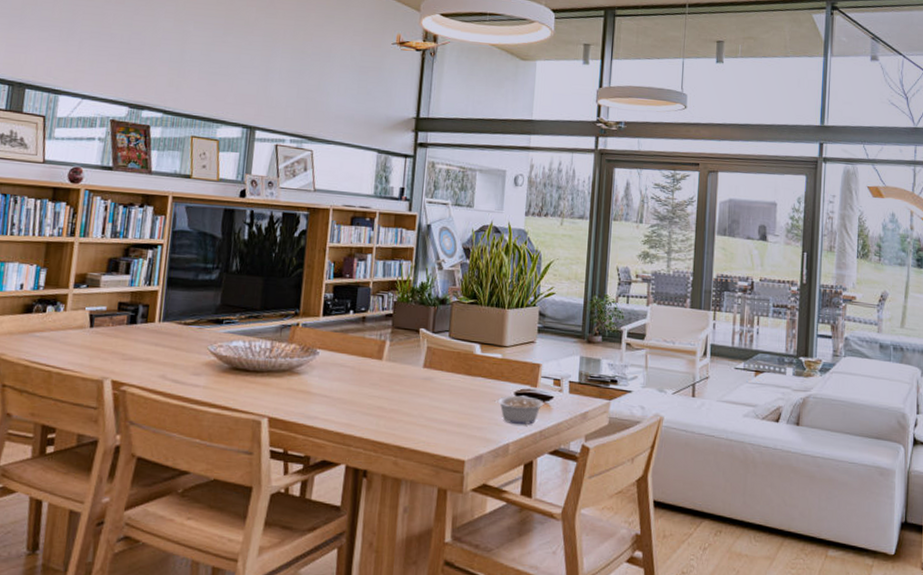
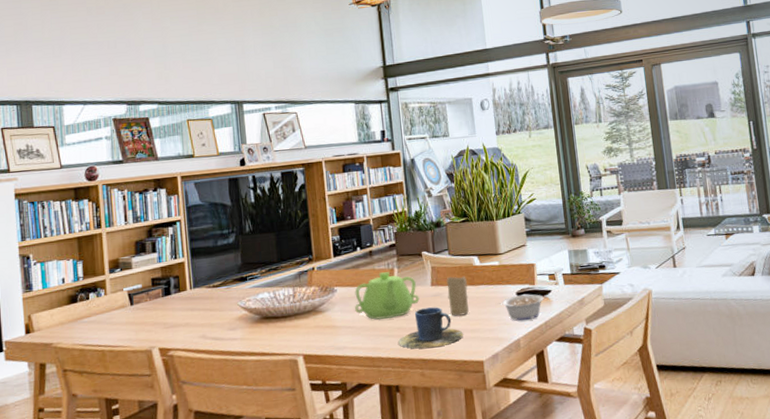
teapot: none [335,342,408,396] -> present [355,272,420,320]
cup: none [375,390,448,436] -> present [398,307,463,349]
candle: none [438,361,463,406] -> present [446,276,469,316]

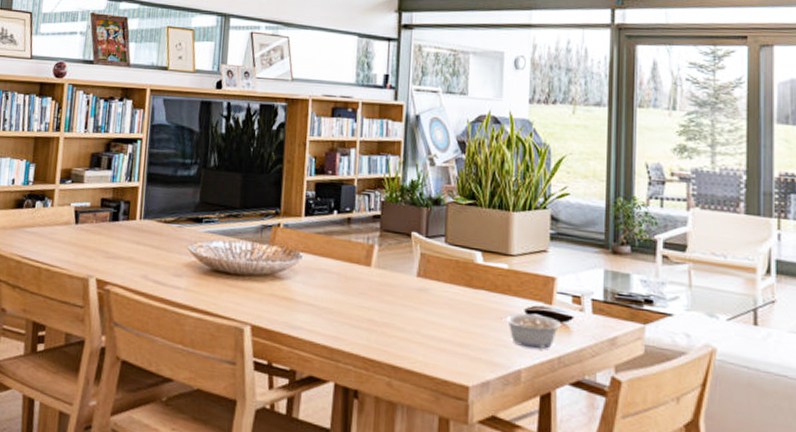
teapot: present [355,272,420,320] -> none [320,247,400,306]
cup: present [398,307,463,349] -> none [366,302,448,355]
candle: present [446,276,469,316] -> none [435,270,463,323]

